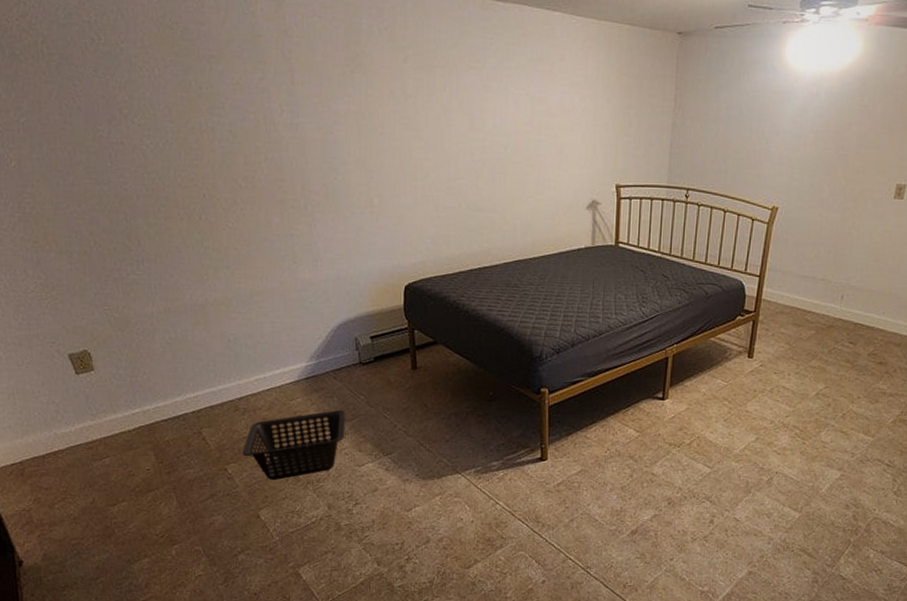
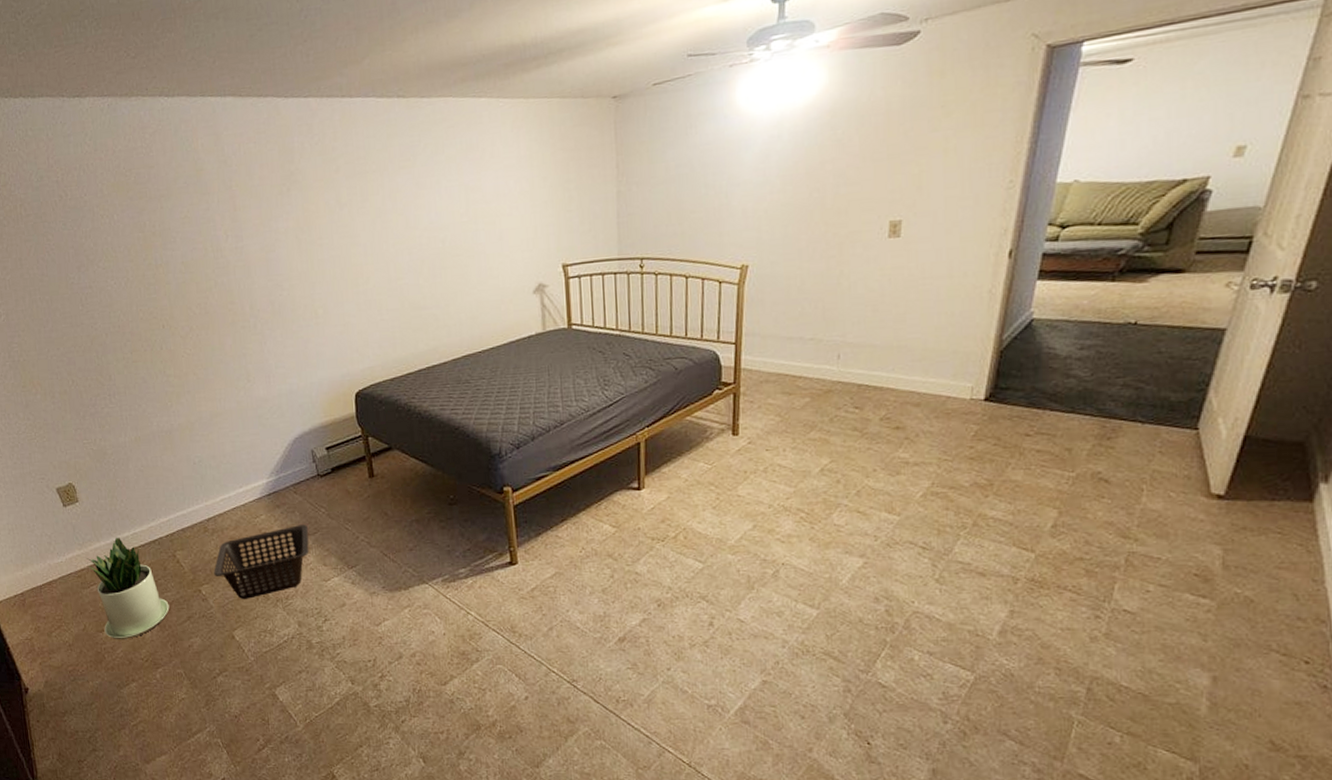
planter: none [100,410,191,514] -> present [86,537,170,639]

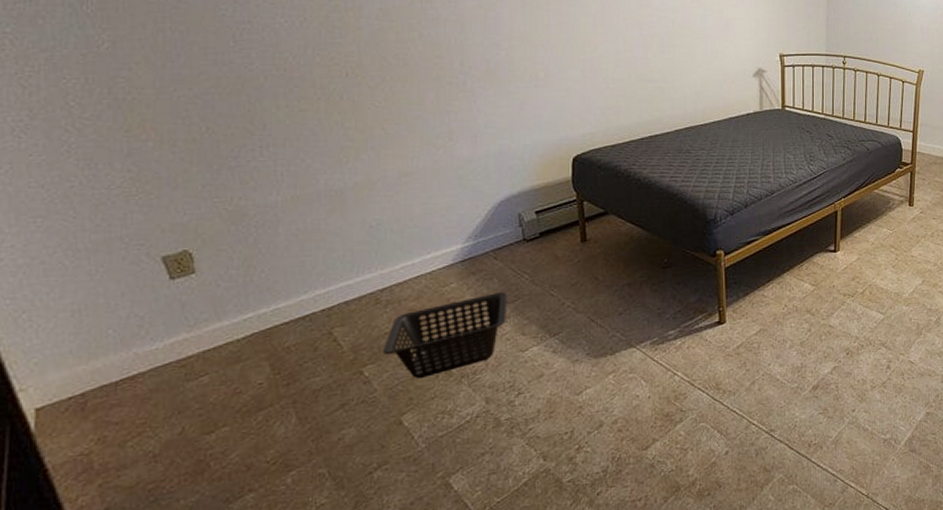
planter: present [86,537,170,639] -> none [198,314,316,441]

